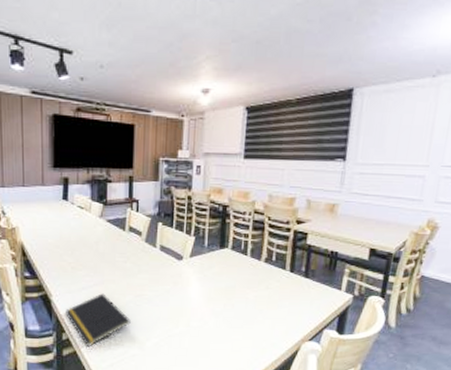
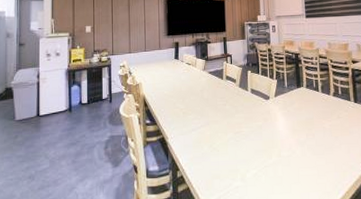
notepad: present [66,293,131,347] -> none [179,133,233,183]

